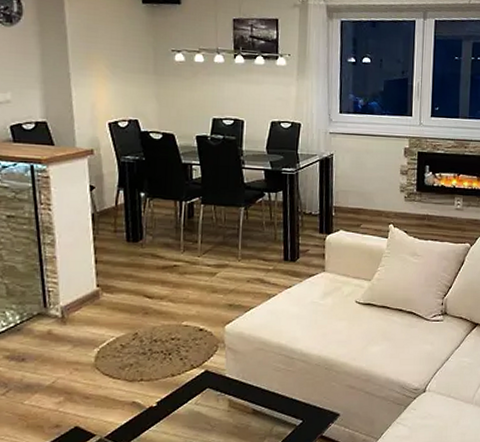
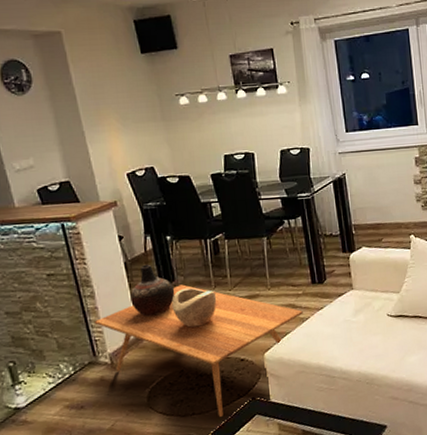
coffee table: none [50,244,271,386] -> present [94,284,303,417]
vase: none [93,218,141,273] -> present [130,264,175,317]
decorative bowl: none [135,248,184,290] -> present [171,287,217,328]

